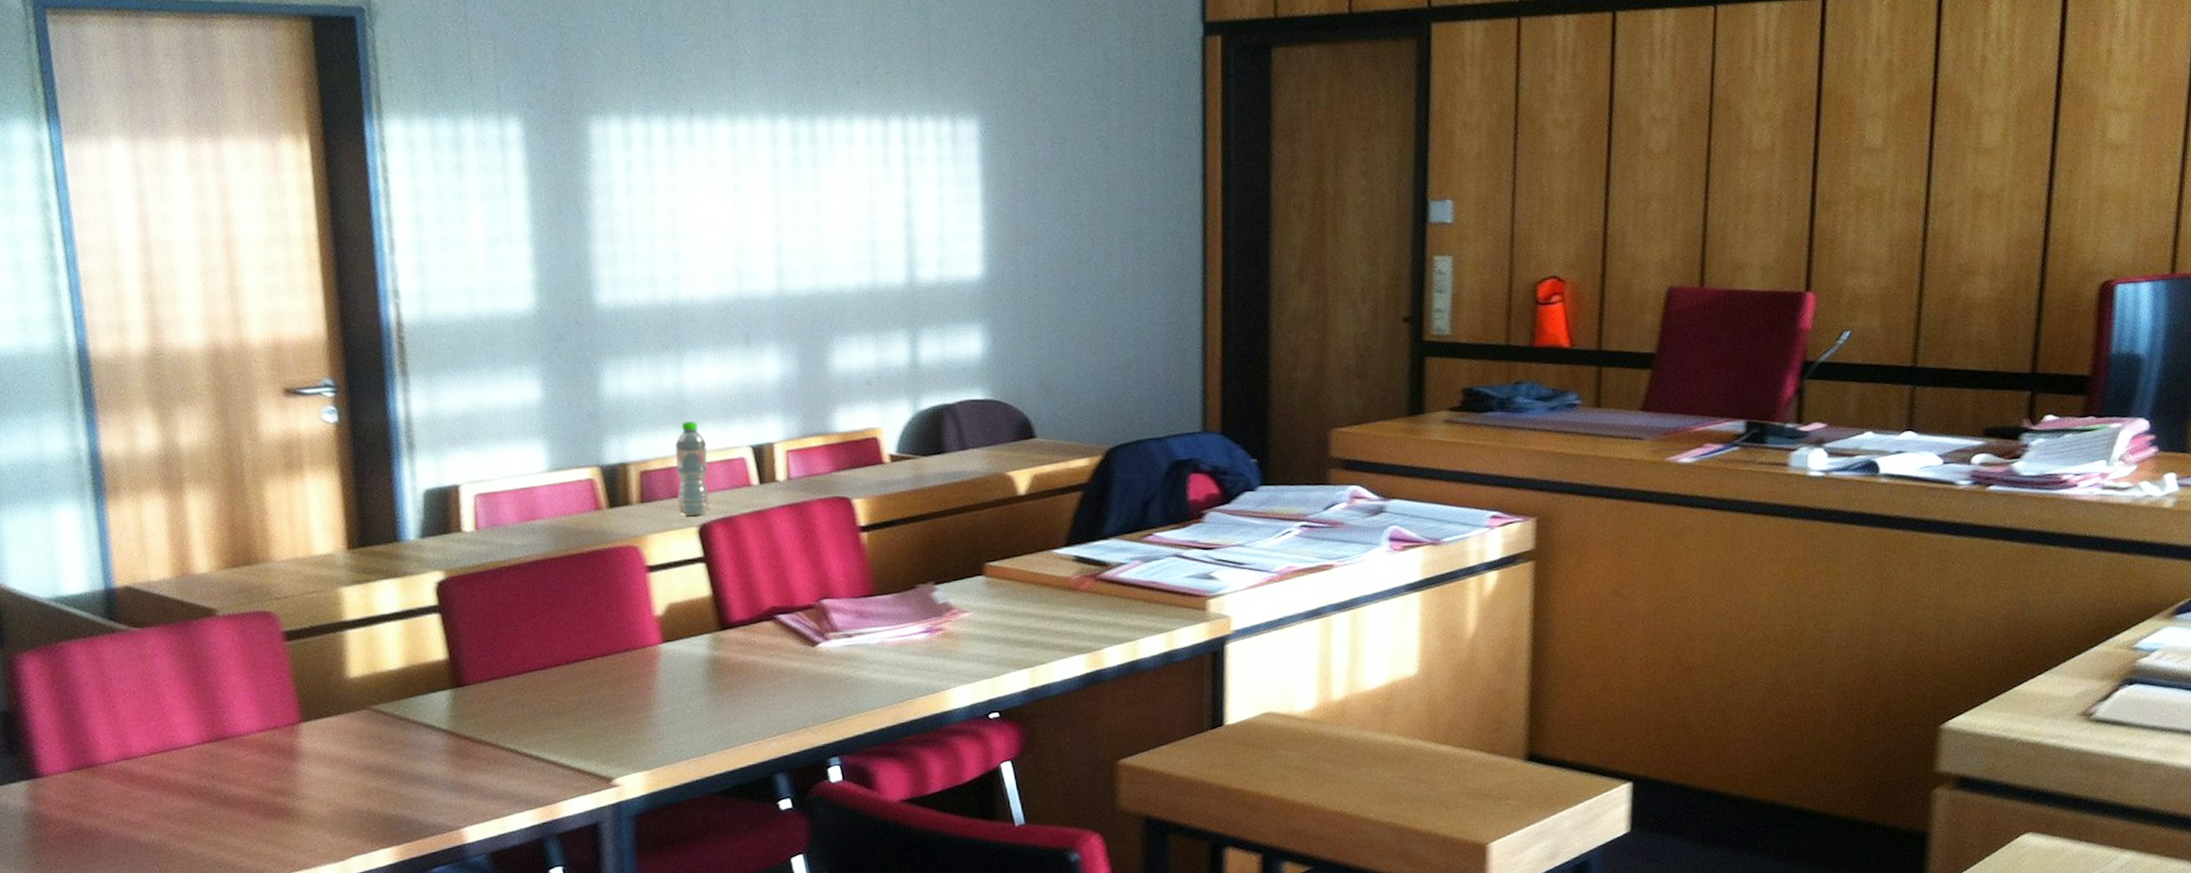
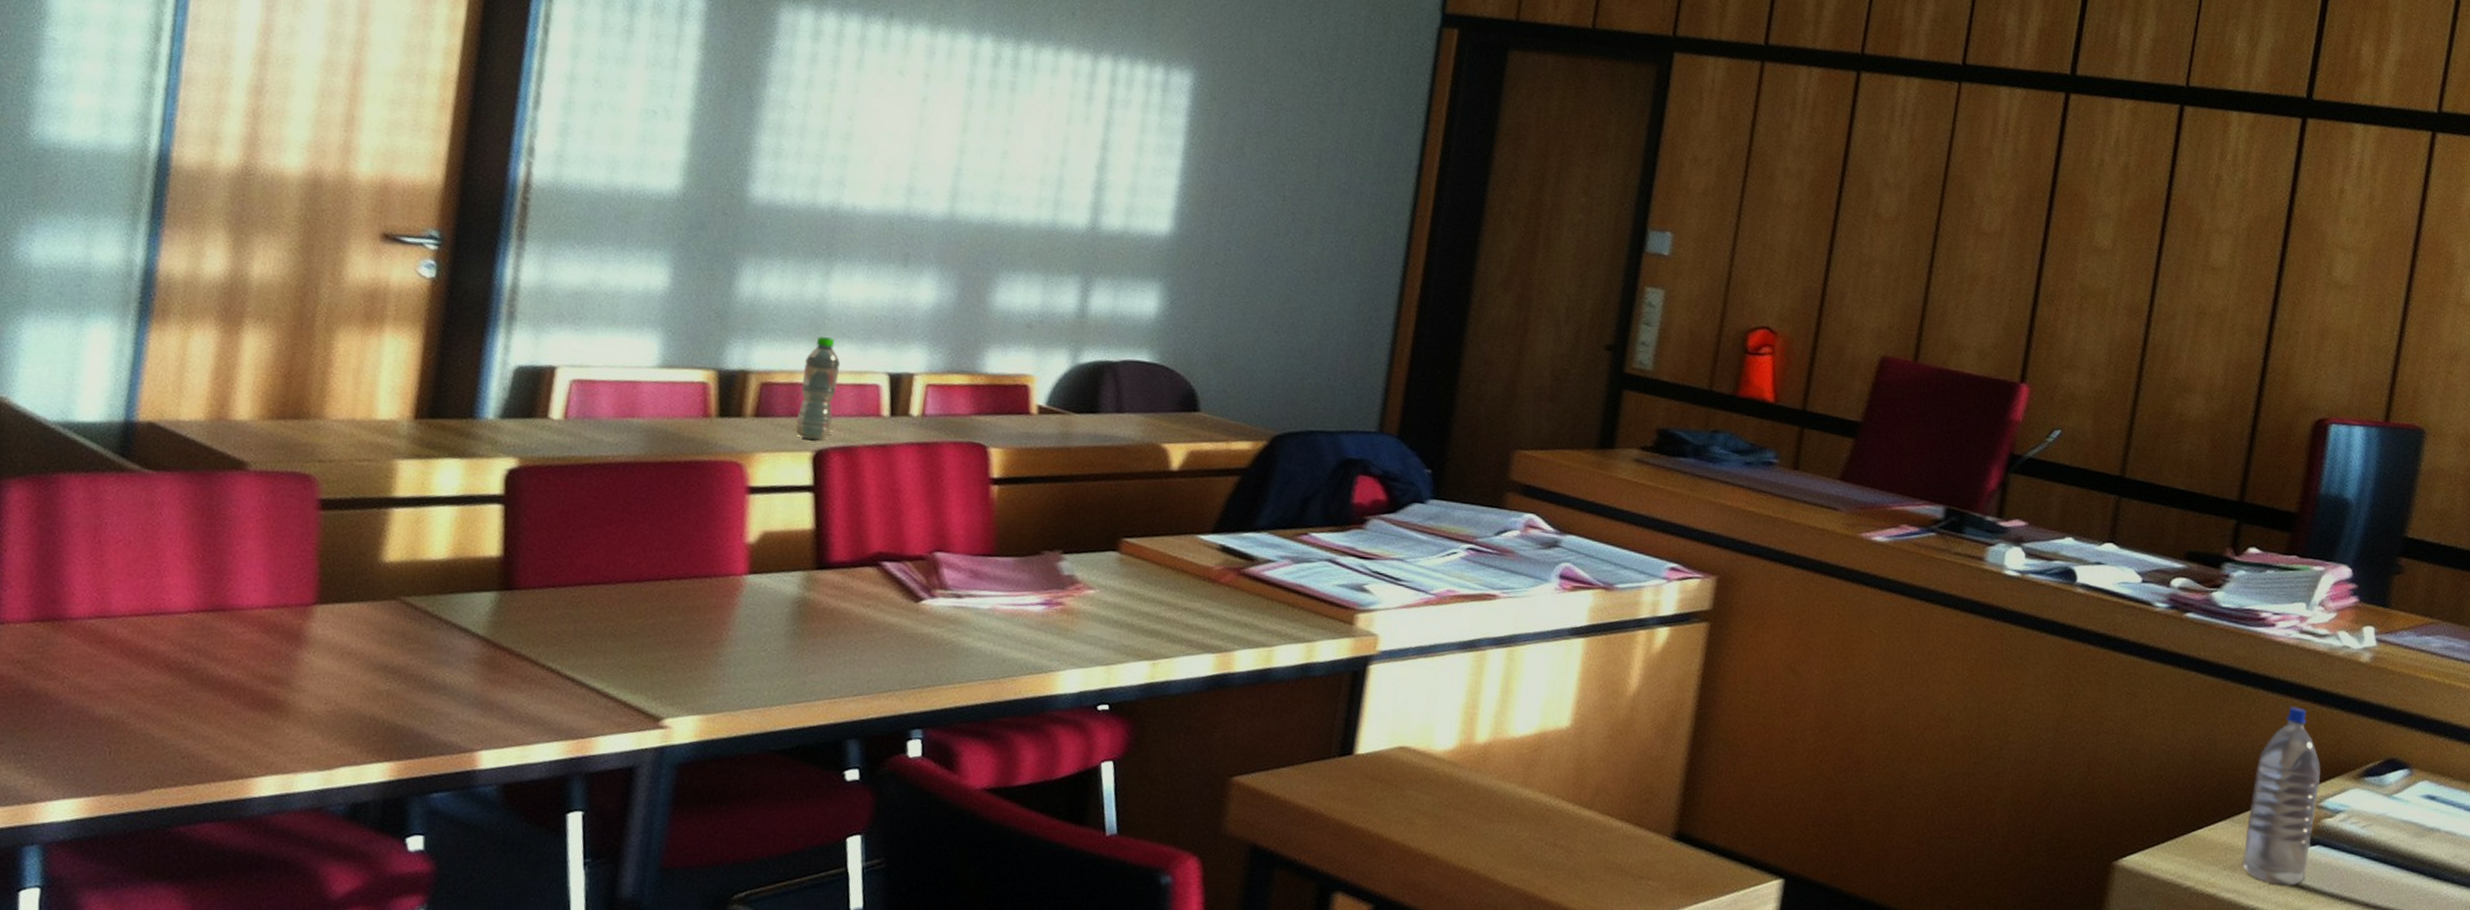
water bottle: none [2063,559,2134,725] -> present [2242,706,2321,886]

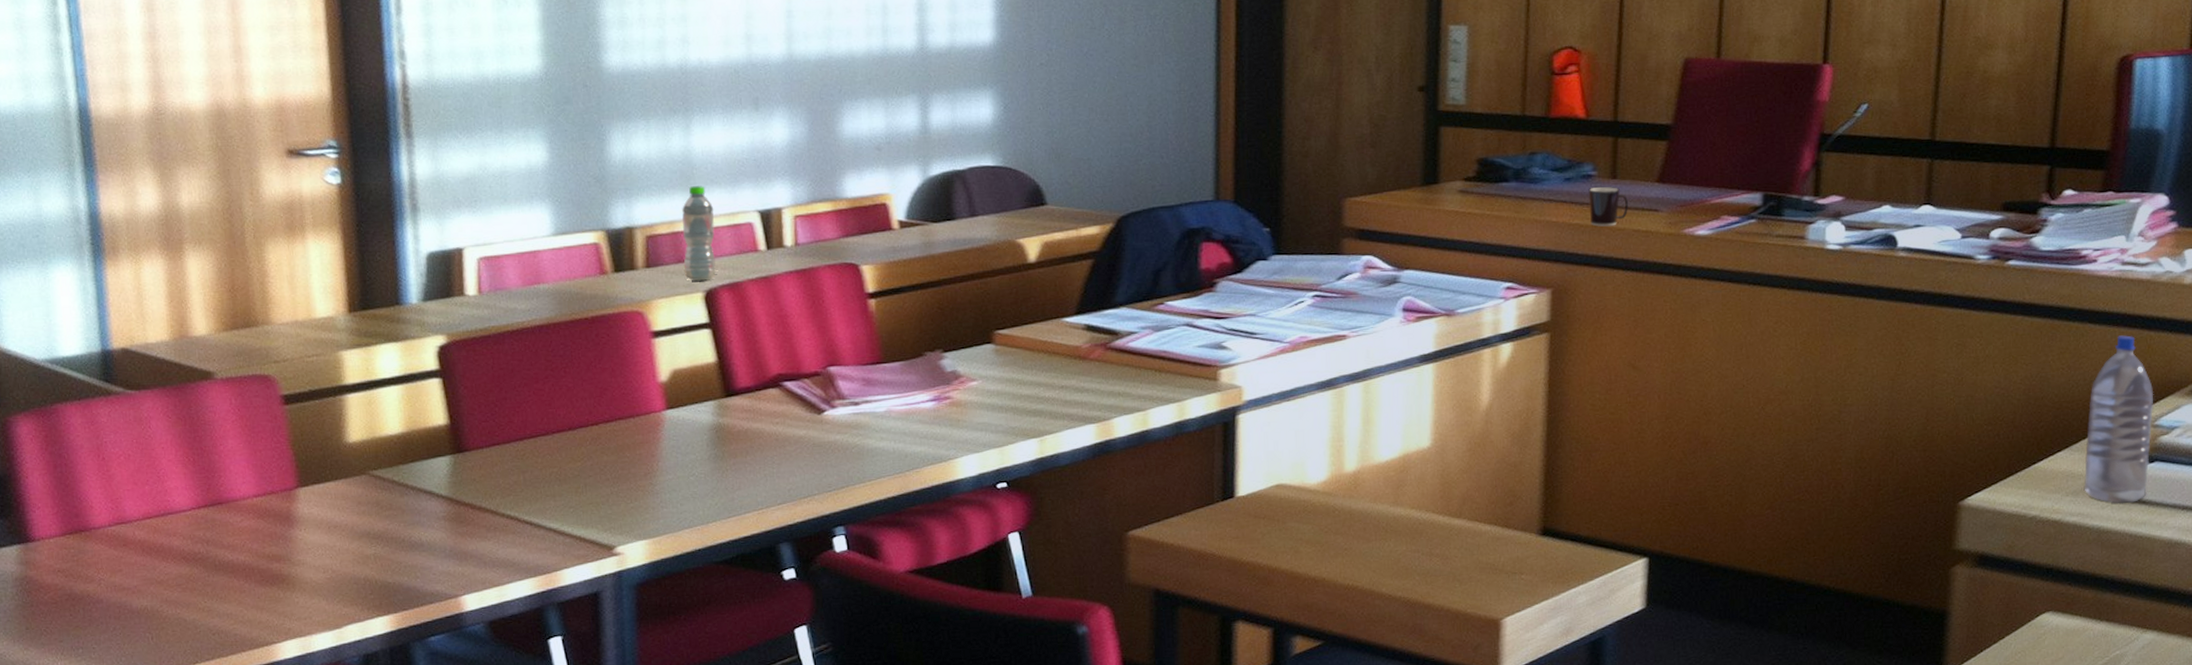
mug: none [1766,475,1808,520] -> present [1588,186,1629,228]

